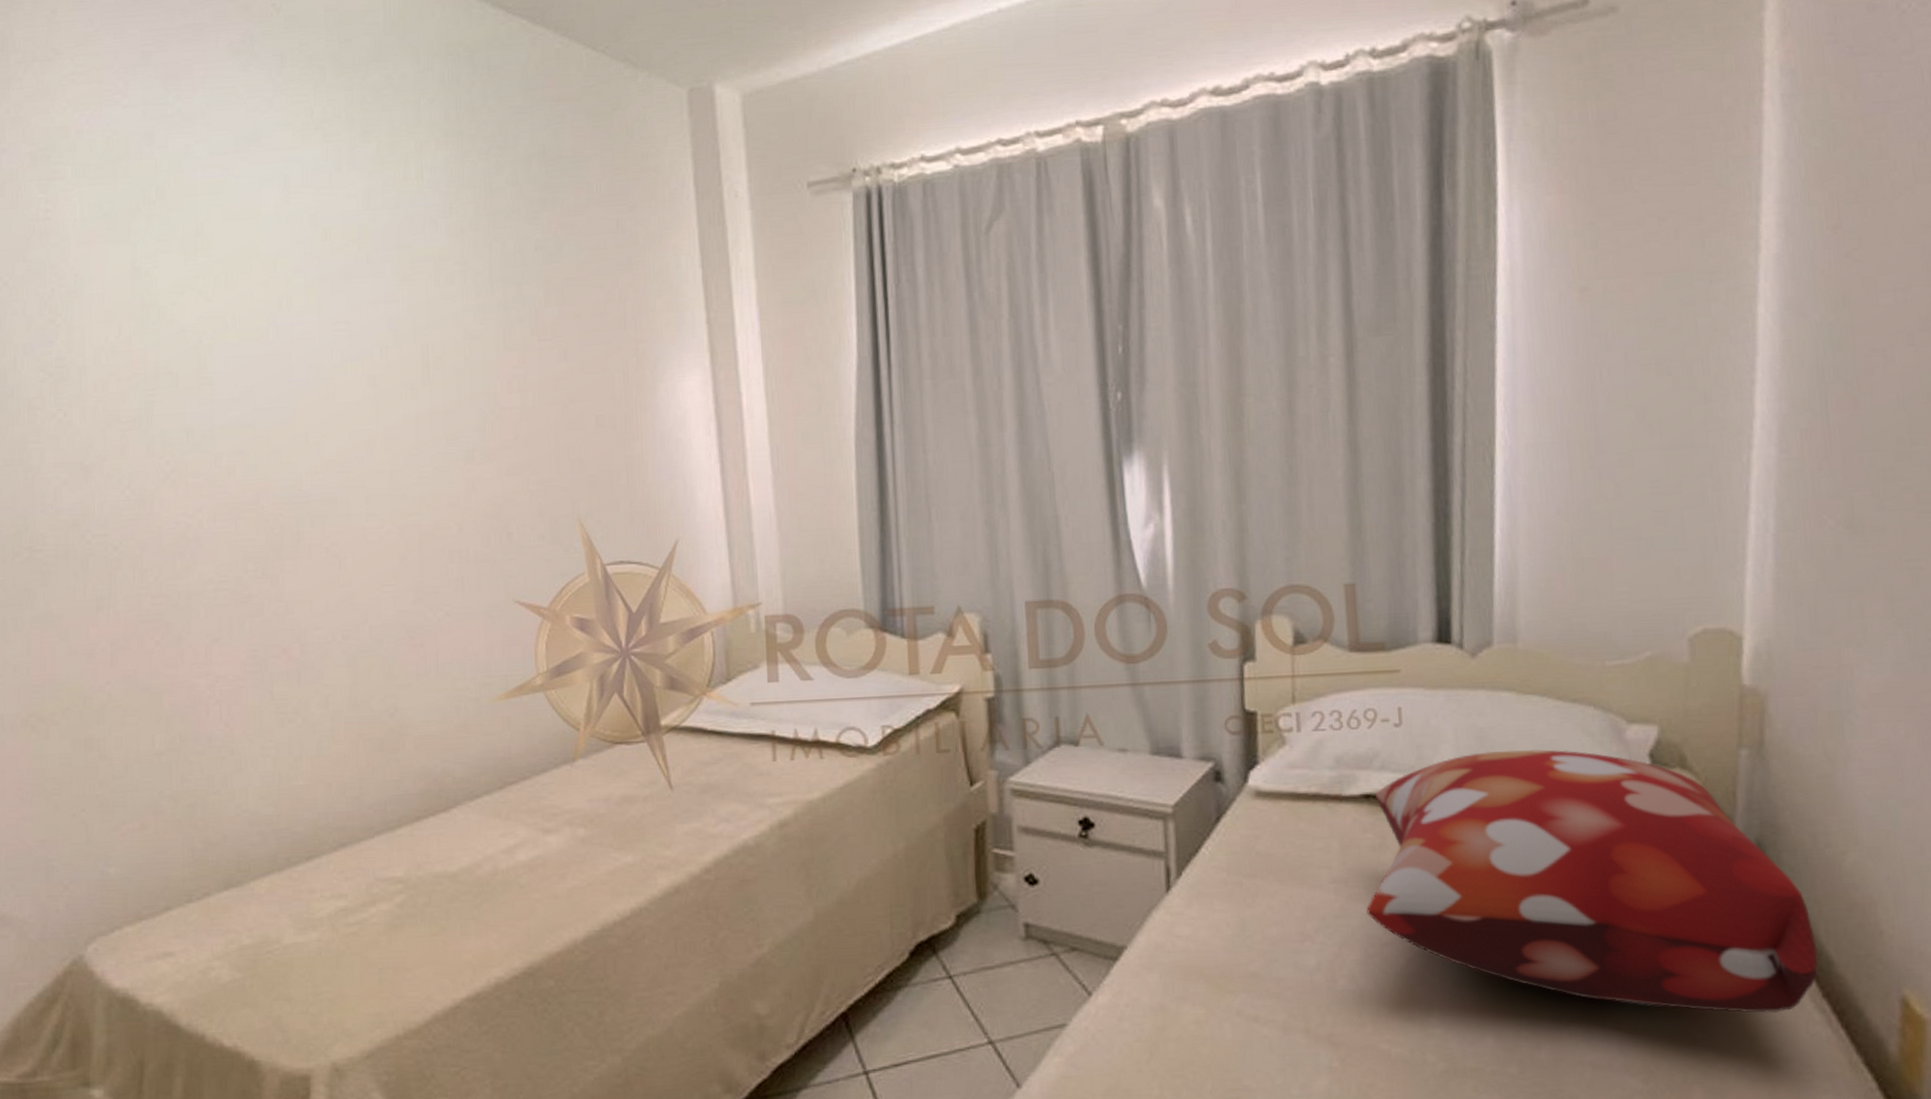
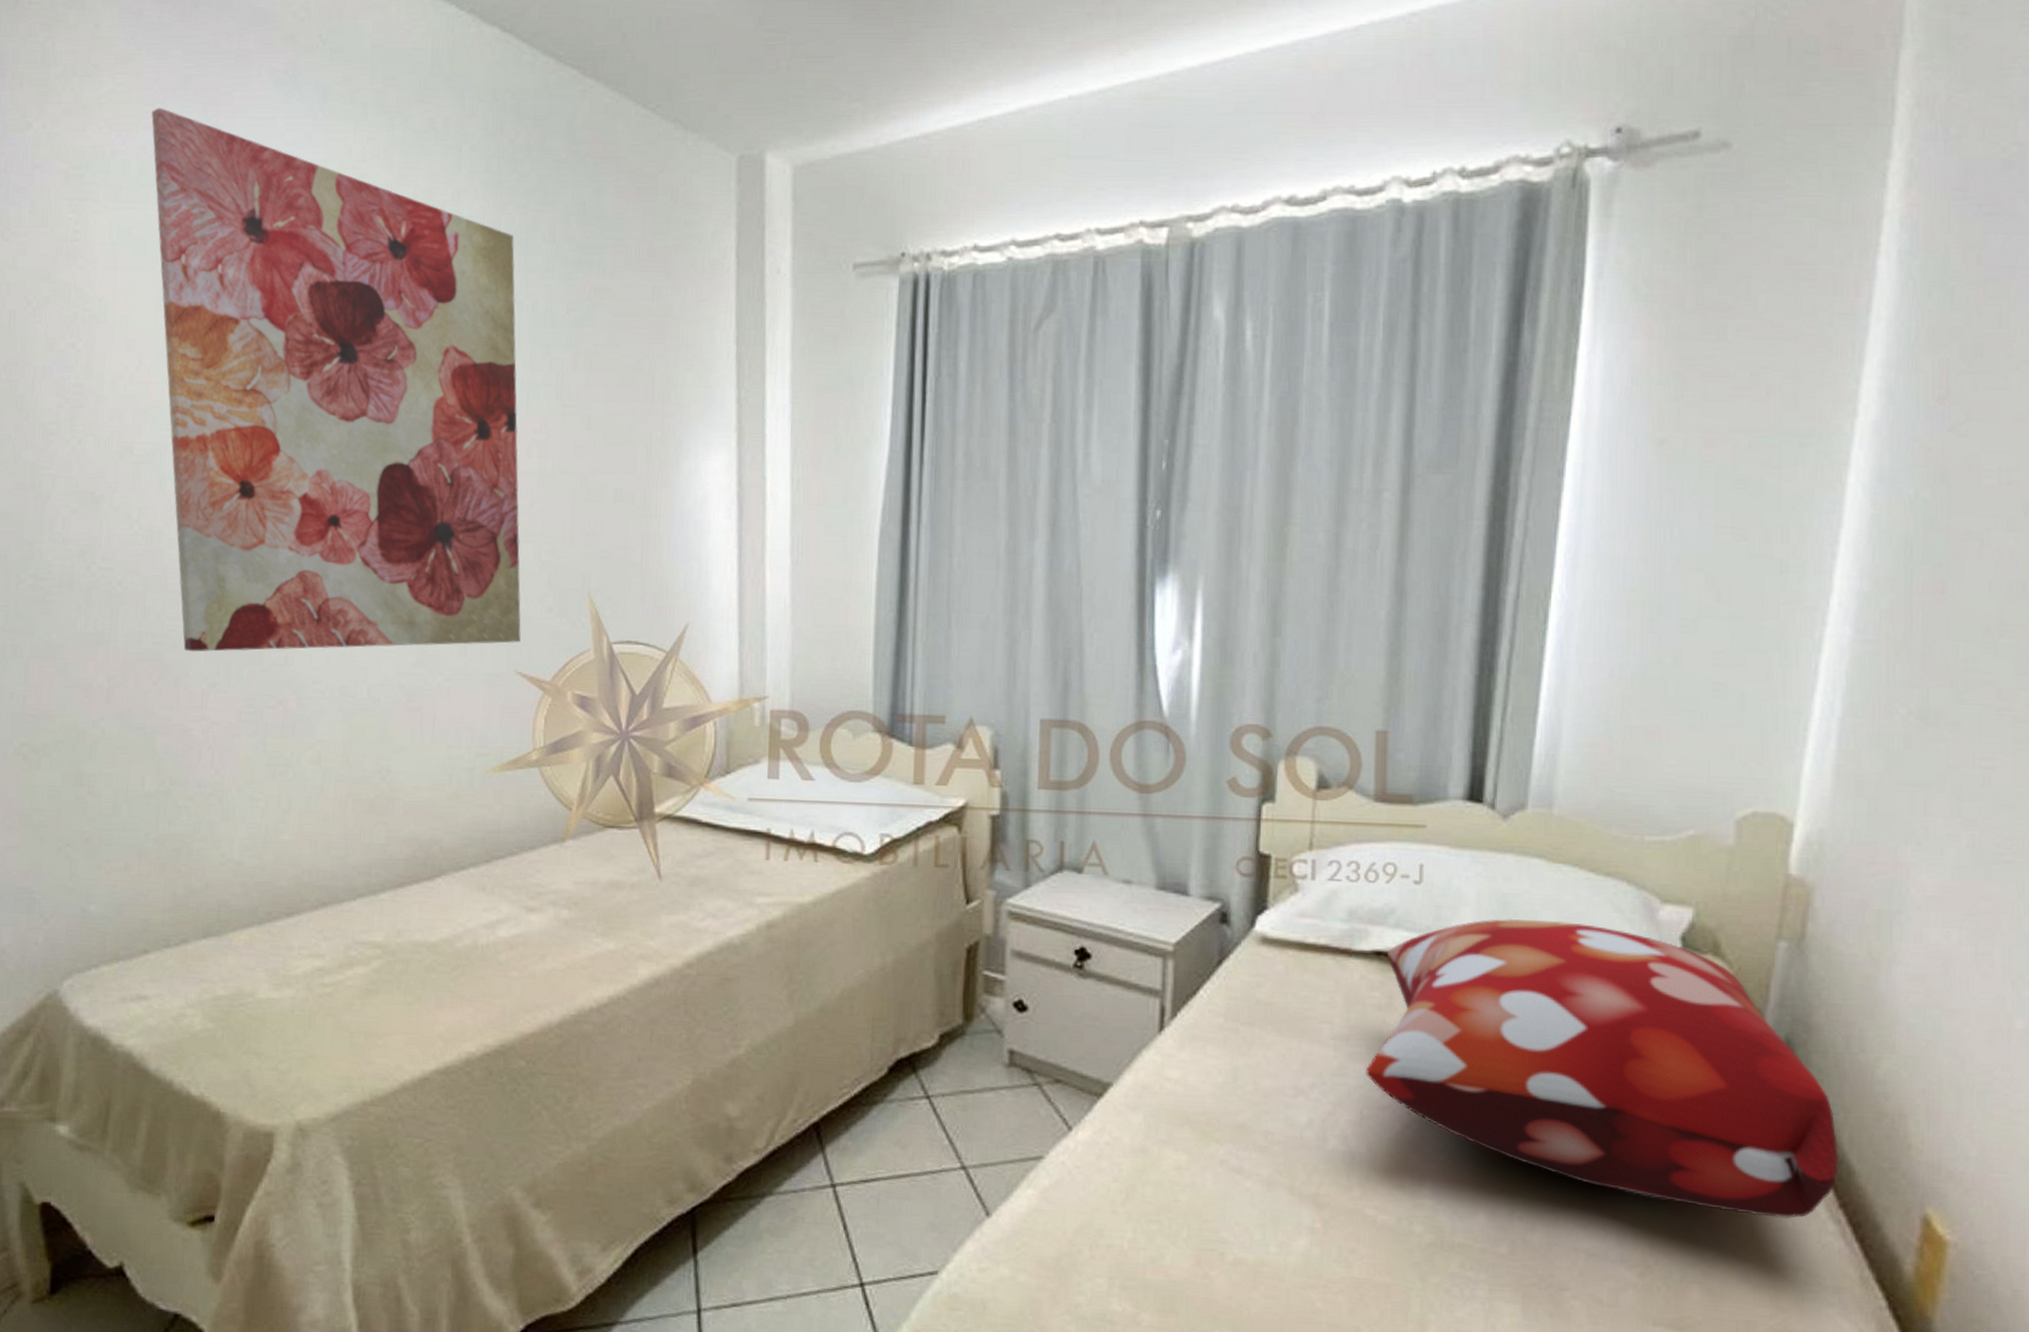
wall art: none [113,85,516,610] -> present [151,107,521,652]

